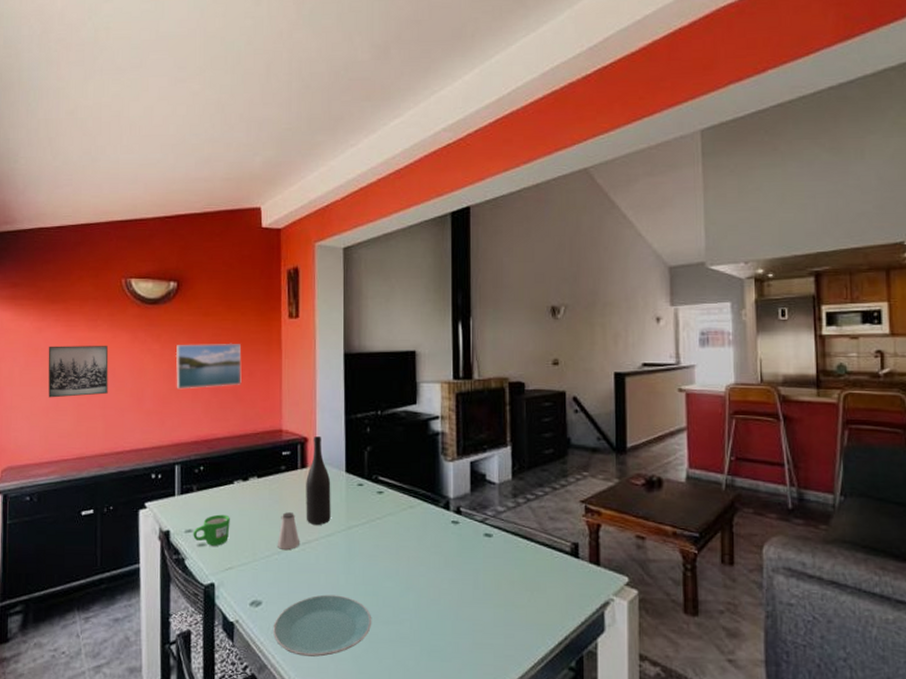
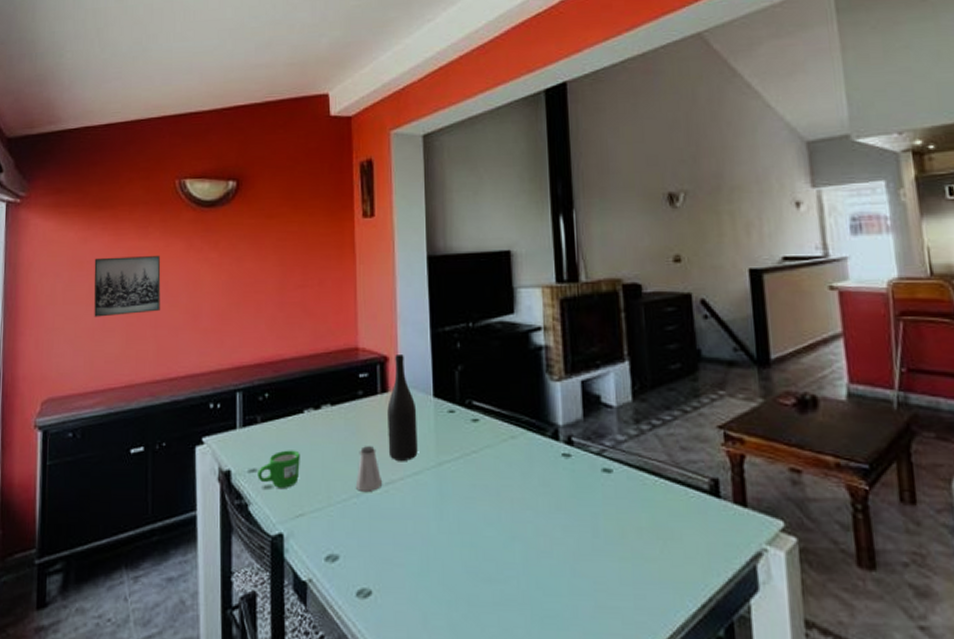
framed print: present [175,343,242,389] -> none [235,248,310,304]
plate: present [273,594,371,657] -> none [353,546,470,624]

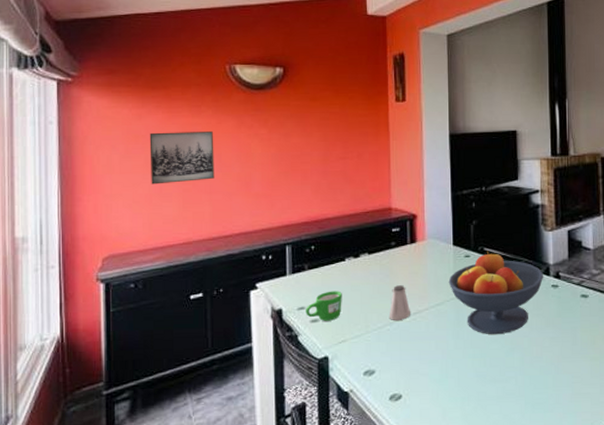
wine bottle: present [387,355,418,461] -> none [415,213,440,295]
fruit bowl: none [428,405,552,517] -> present [448,251,544,334]

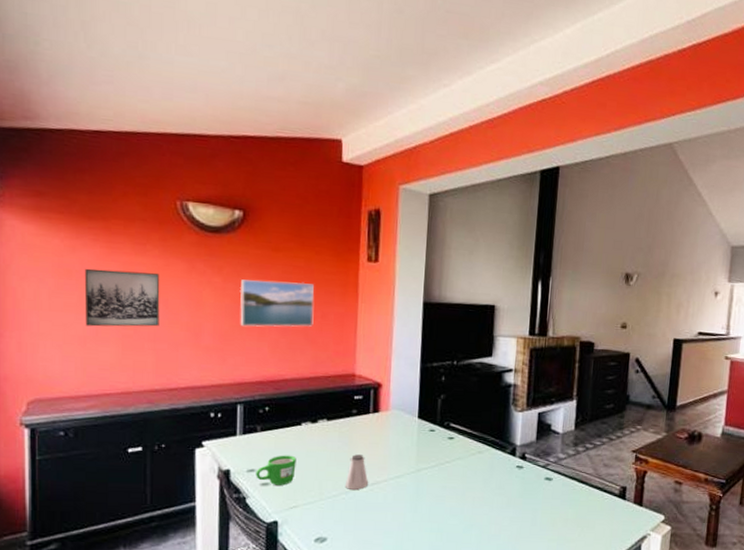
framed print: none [283,126,350,173] -> present [239,279,315,327]
fruit bowl: present [448,251,544,334] -> none [410,427,510,510]

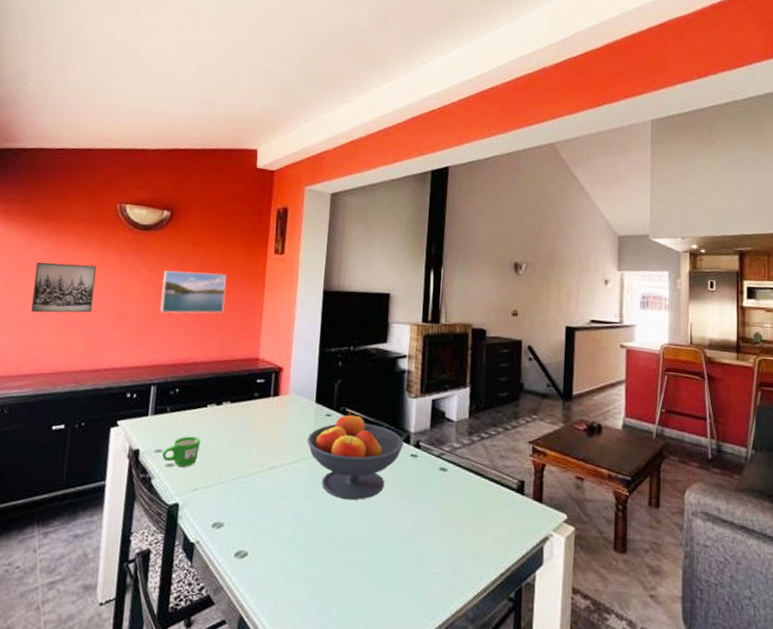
saltshaker: present [344,454,368,490] -> none [243,438,266,474]
fruit bowl: none [410,427,510,510] -> present [307,412,404,500]

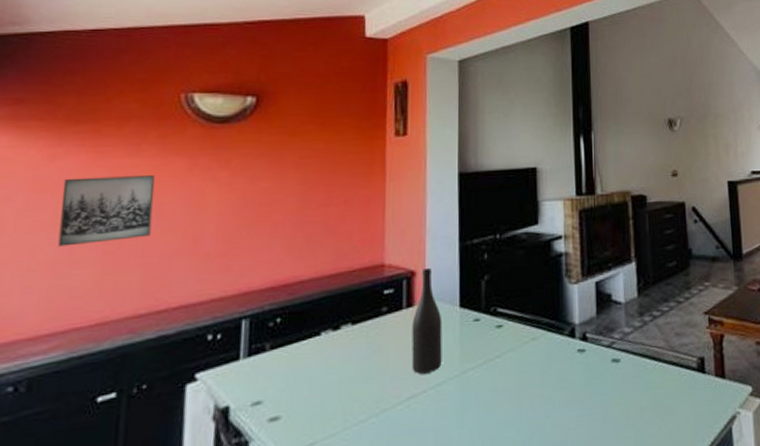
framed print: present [160,271,226,314] -> none [248,166,336,225]
mug: present [162,436,200,467] -> none [262,375,314,419]
wine bottle: none [274,367,301,452] -> present [411,268,443,374]
fruit bowl: present [307,412,404,500] -> none [452,312,569,419]

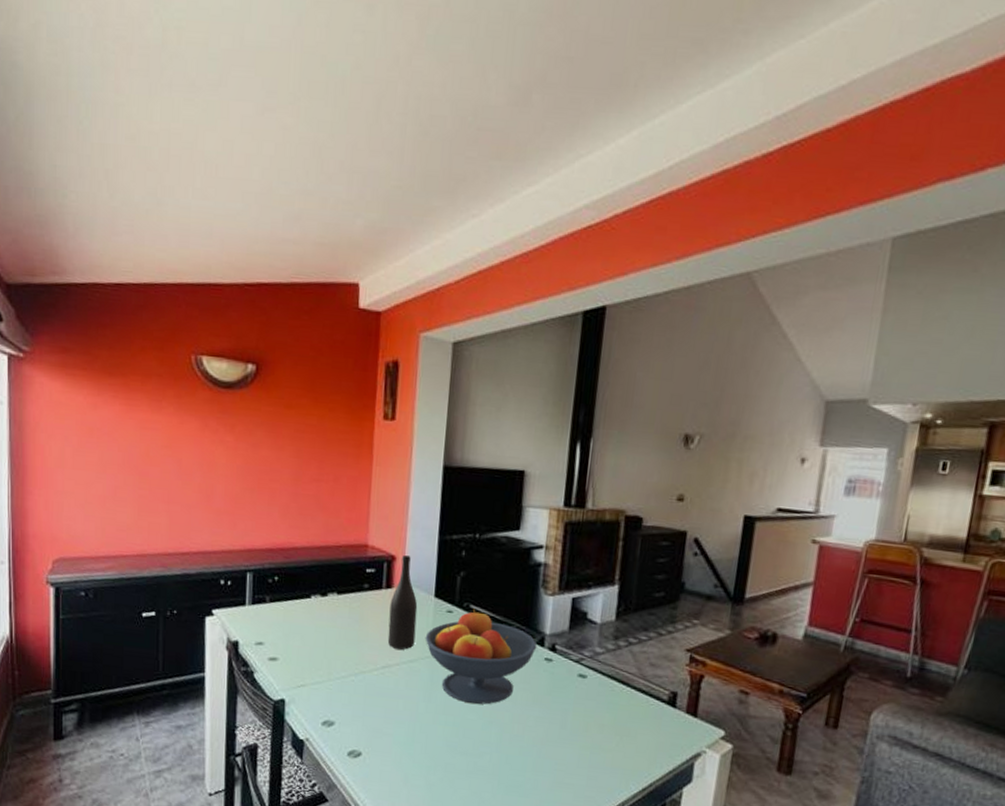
wall art: present [57,175,155,247] -> none [104,426,175,488]
fruit bowl: none [452,312,569,419] -> present [425,609,537,705]

